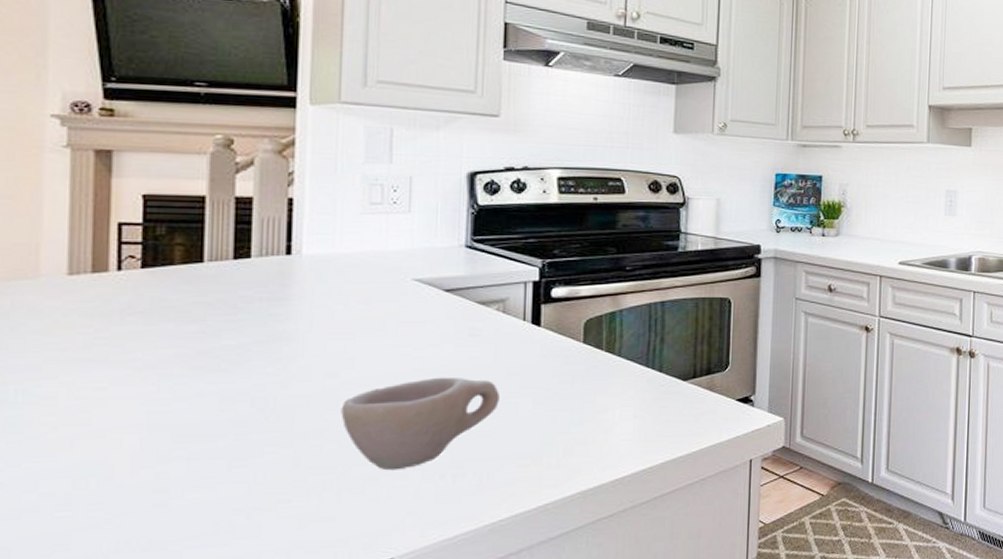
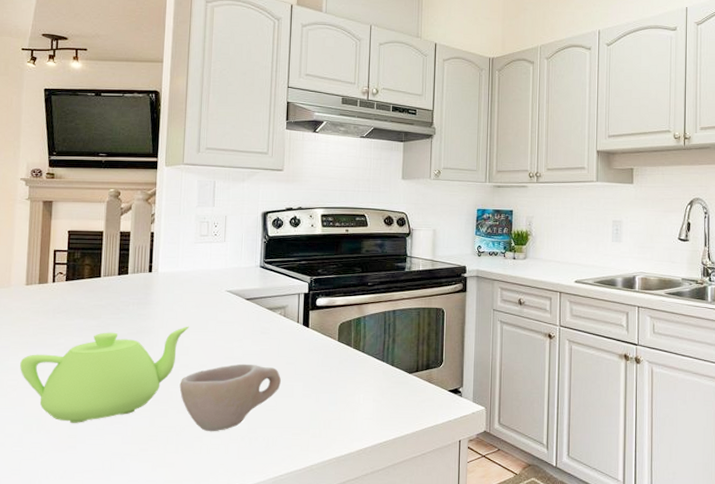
teapot: none [62,328,355,472] -> present [20,326,189,423]

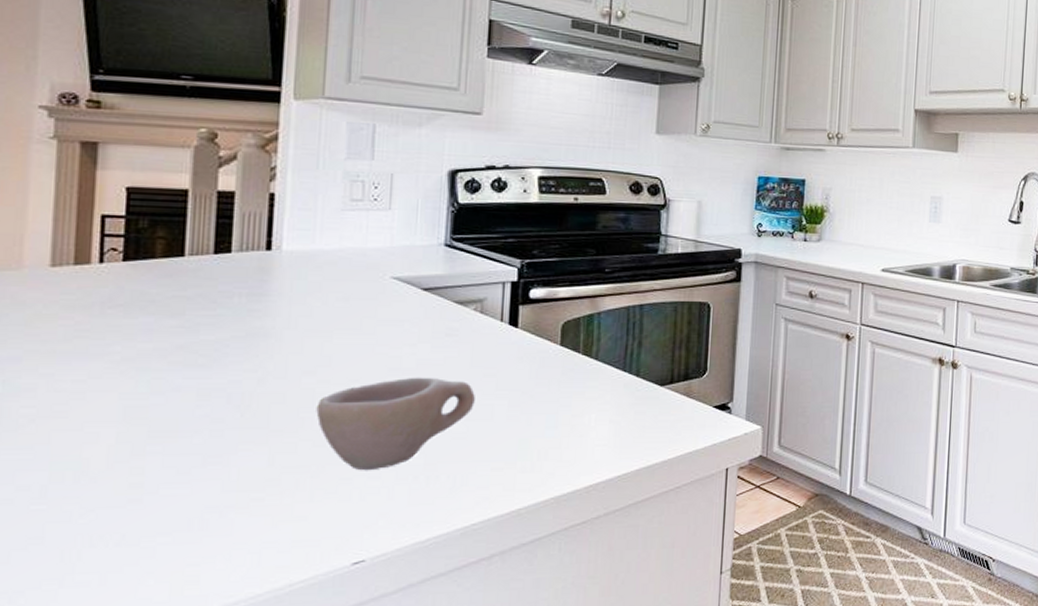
teapot: present [20,326,189,423] -> none [41,326,332,466]

